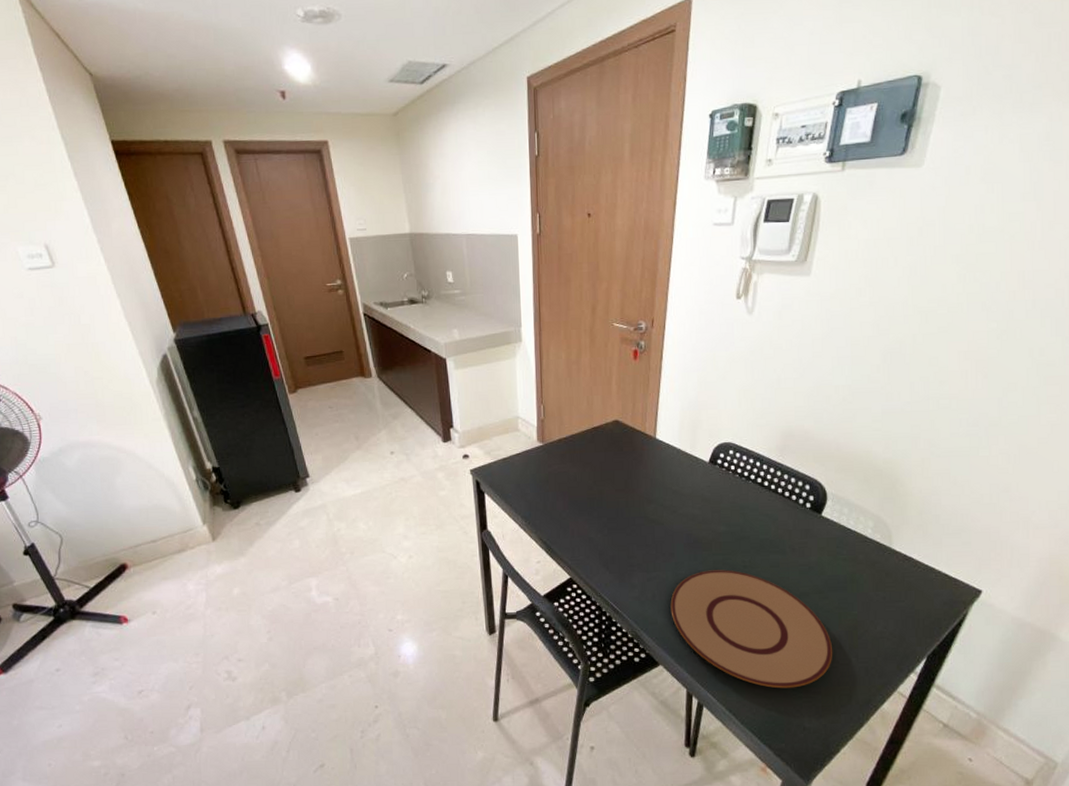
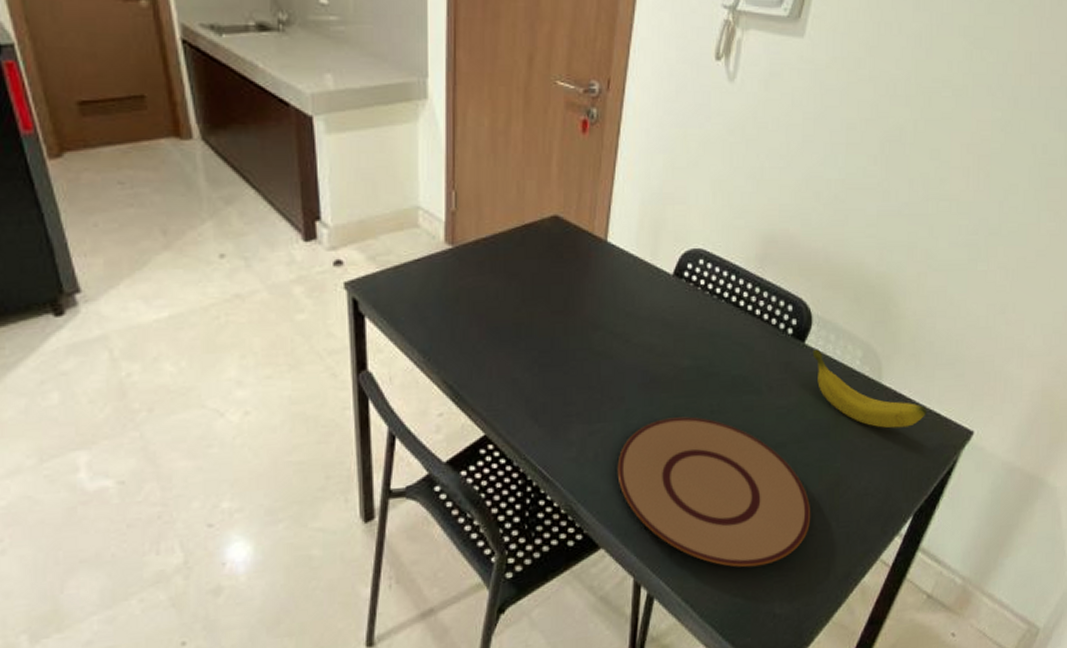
banana: none [829,520,936,585] -> present [812,349,927,429]

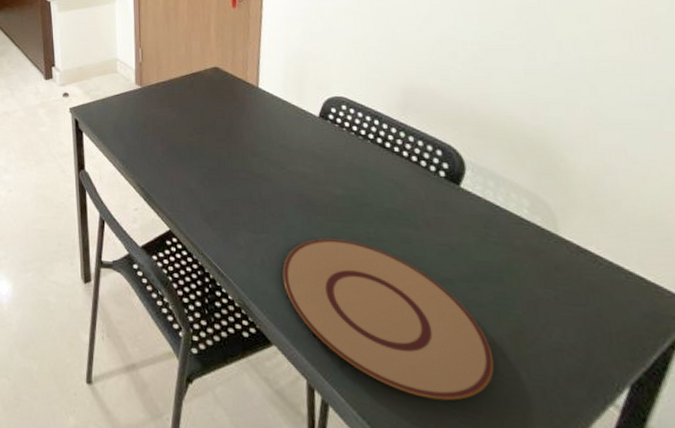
banana: present [812,349,927,429] -> none [470,193,626,287]

